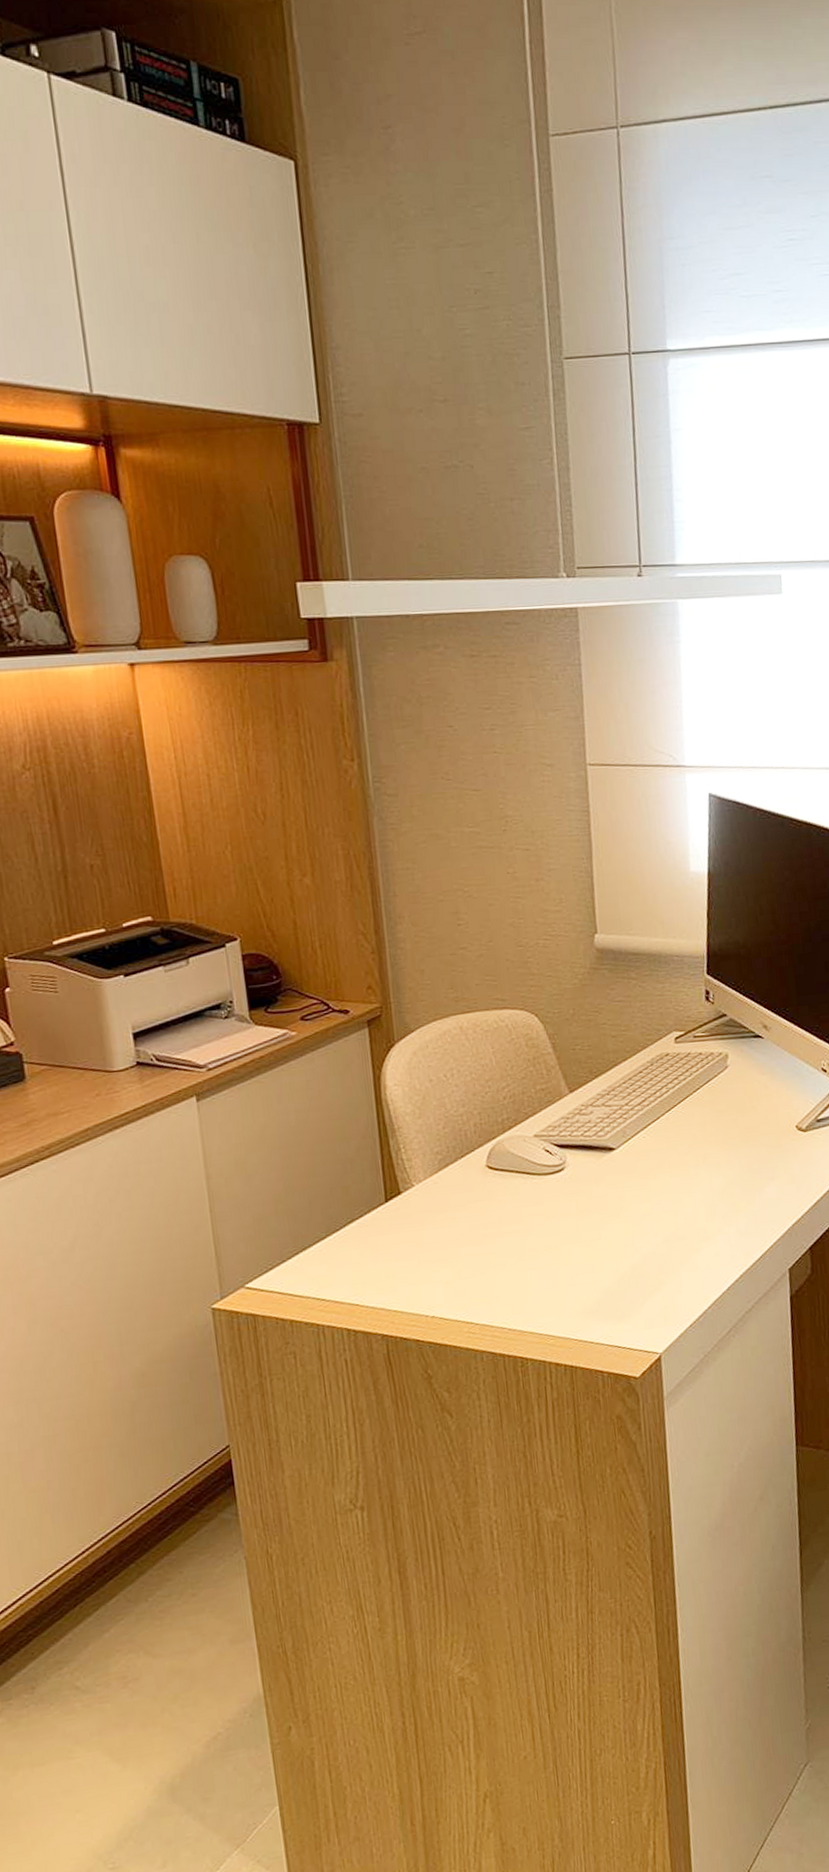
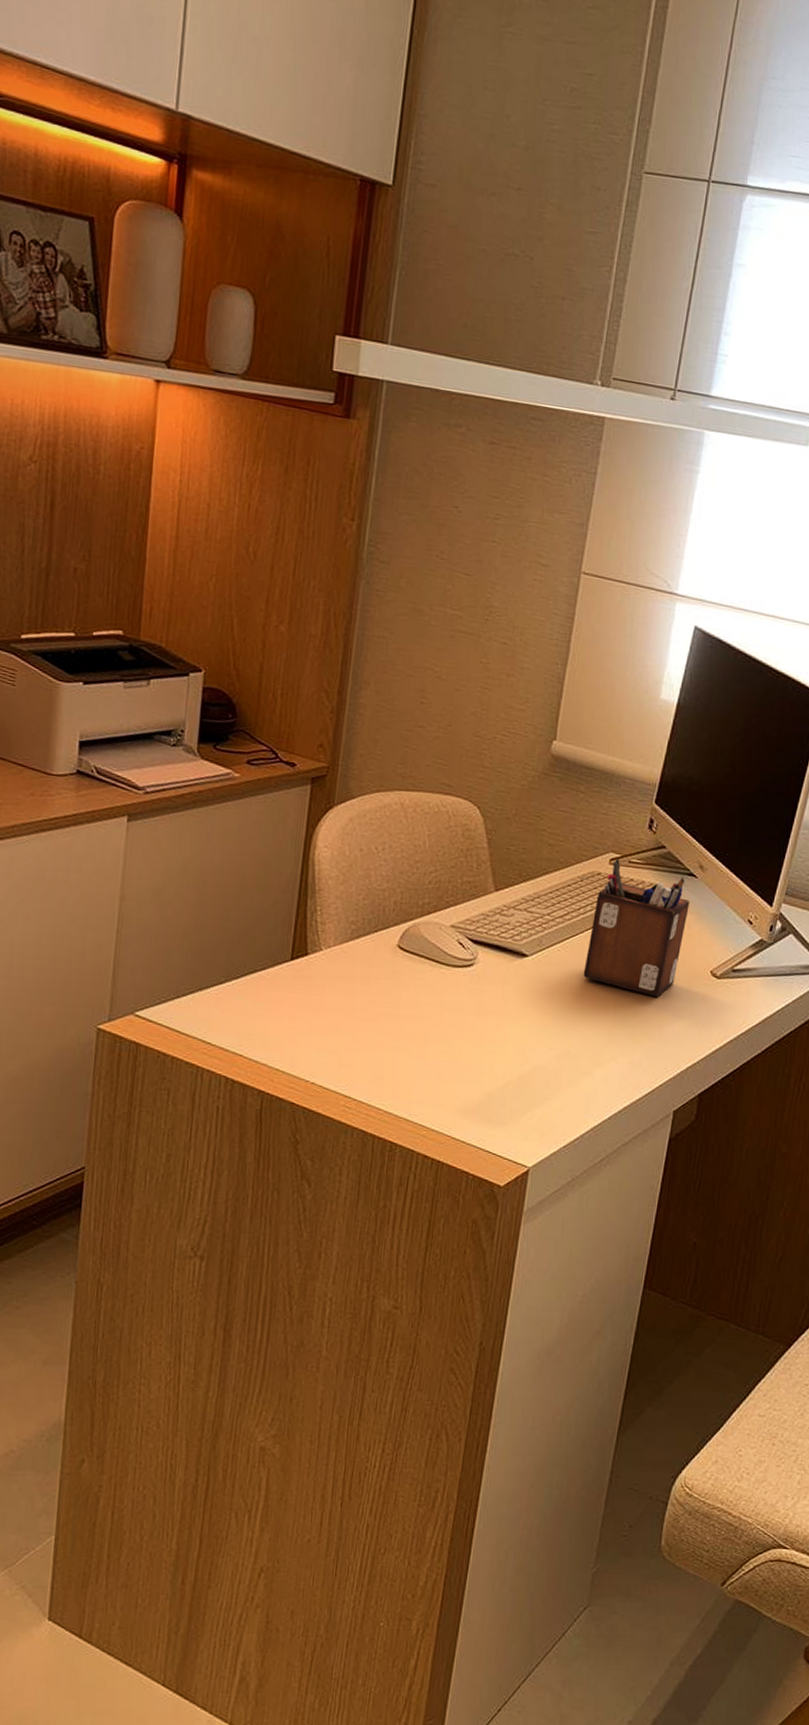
desk organizer: none [670,1036,763,1163] -> present [583,858,690,997]

